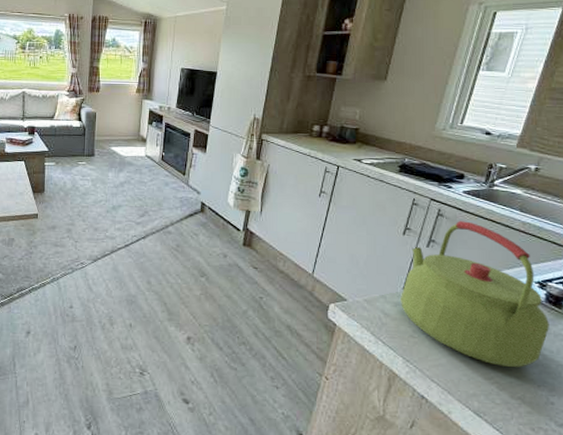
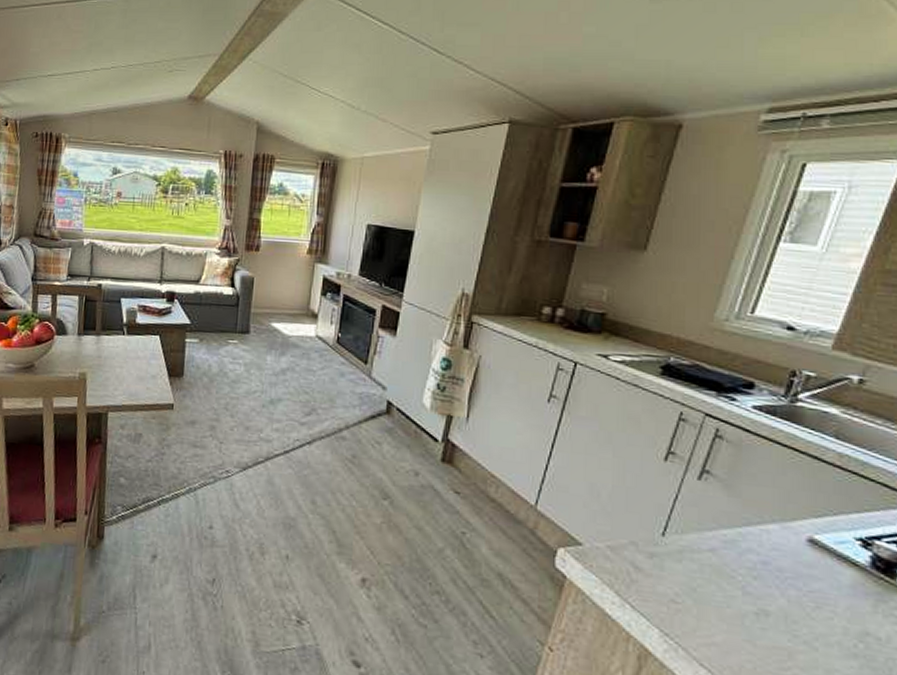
kettle: present [401,221,550,368] -> none [659,446,877,657]

